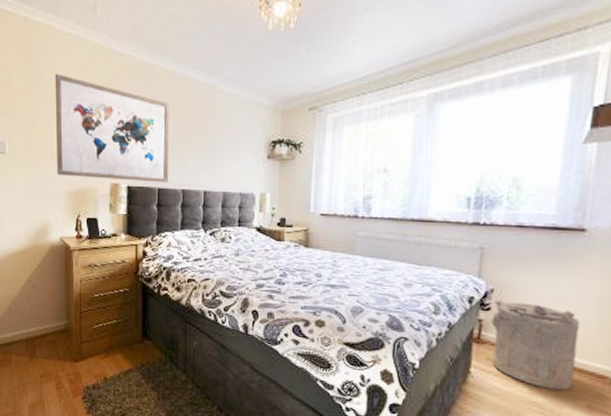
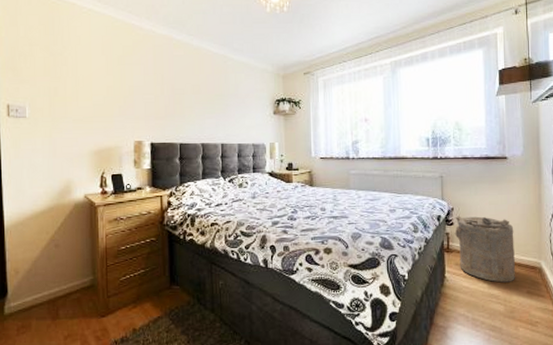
wall art: present [55,74,170,183] -> none [77,44,189,139]

